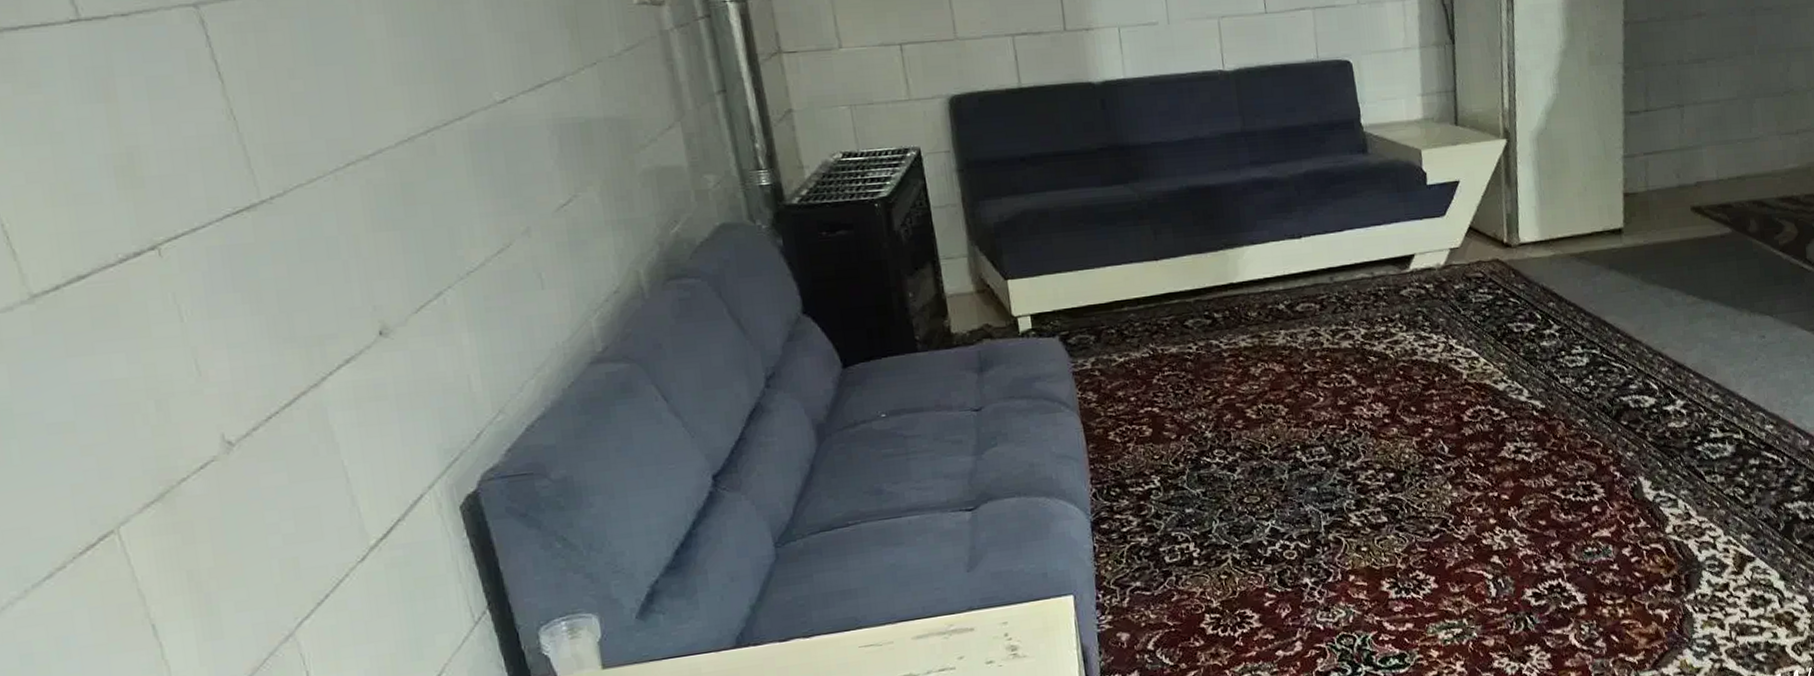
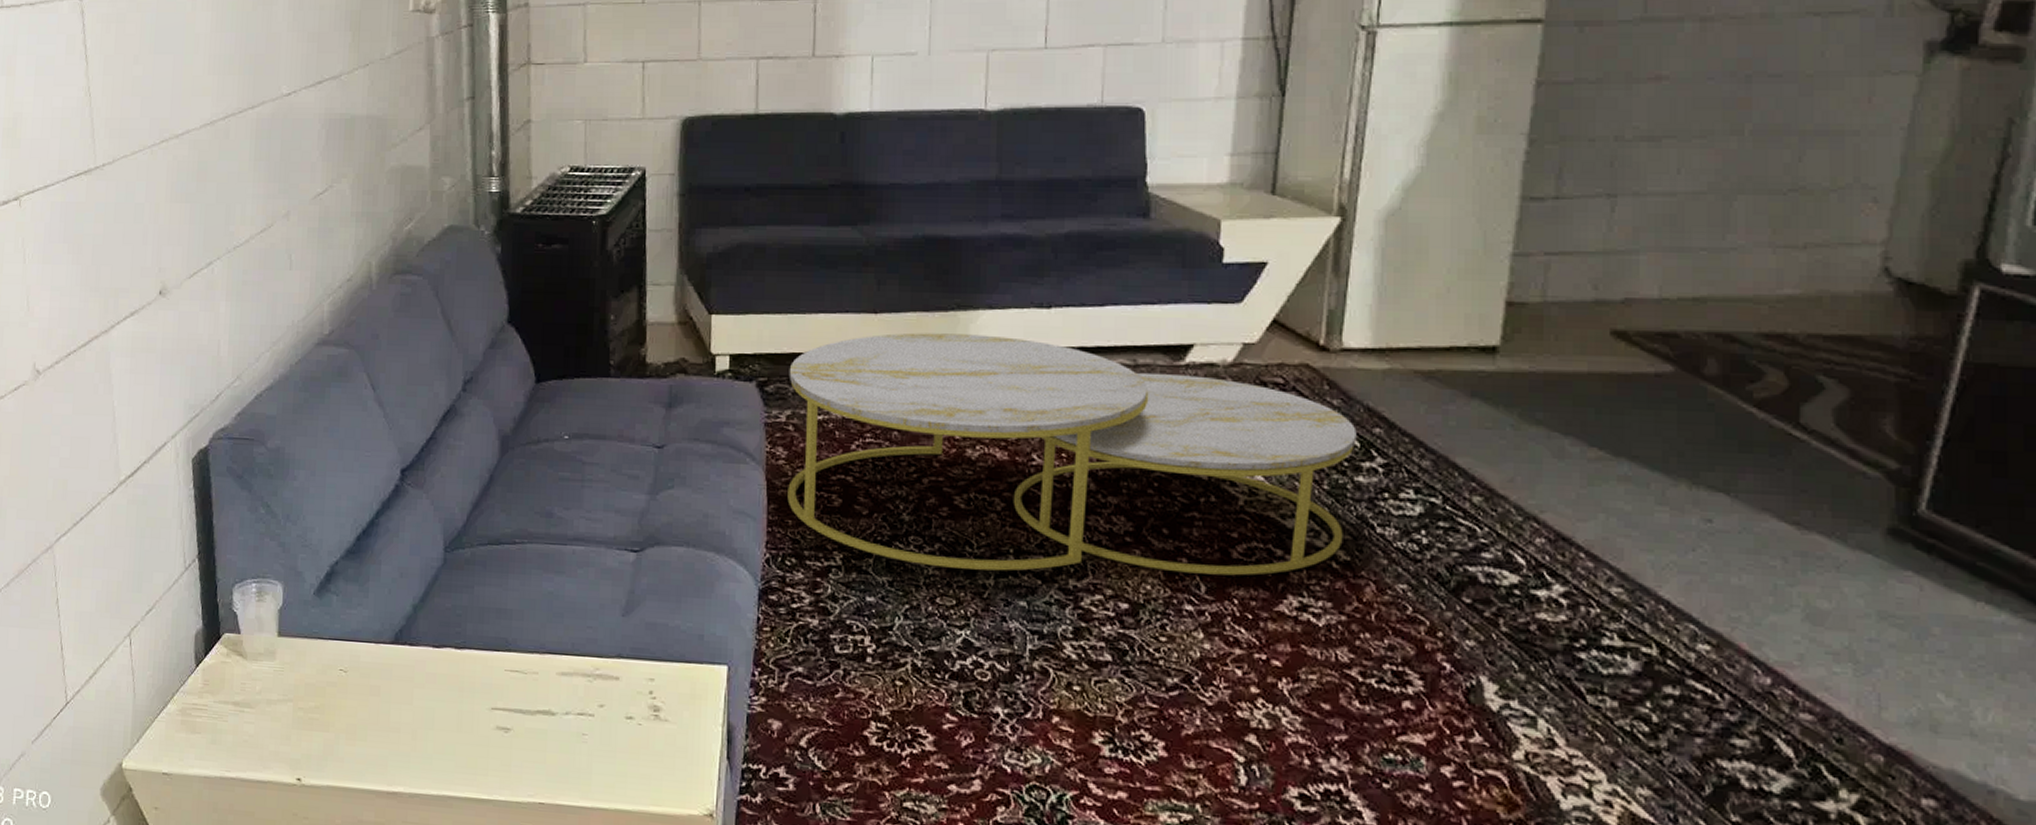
coffee table: none [1087,266,1539,473] -> present [787,332,1357,576]

